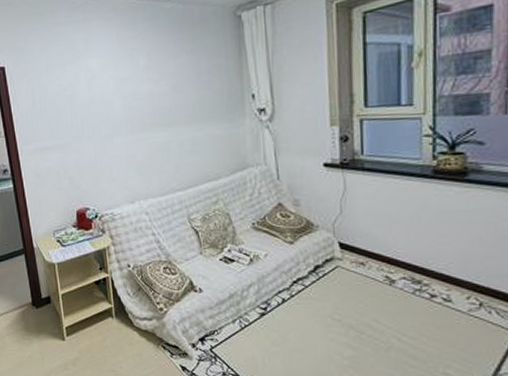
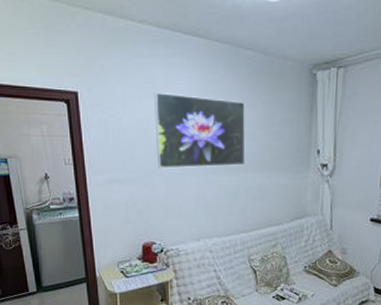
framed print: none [76,54,175,132] -> present [155,92,246,169]

